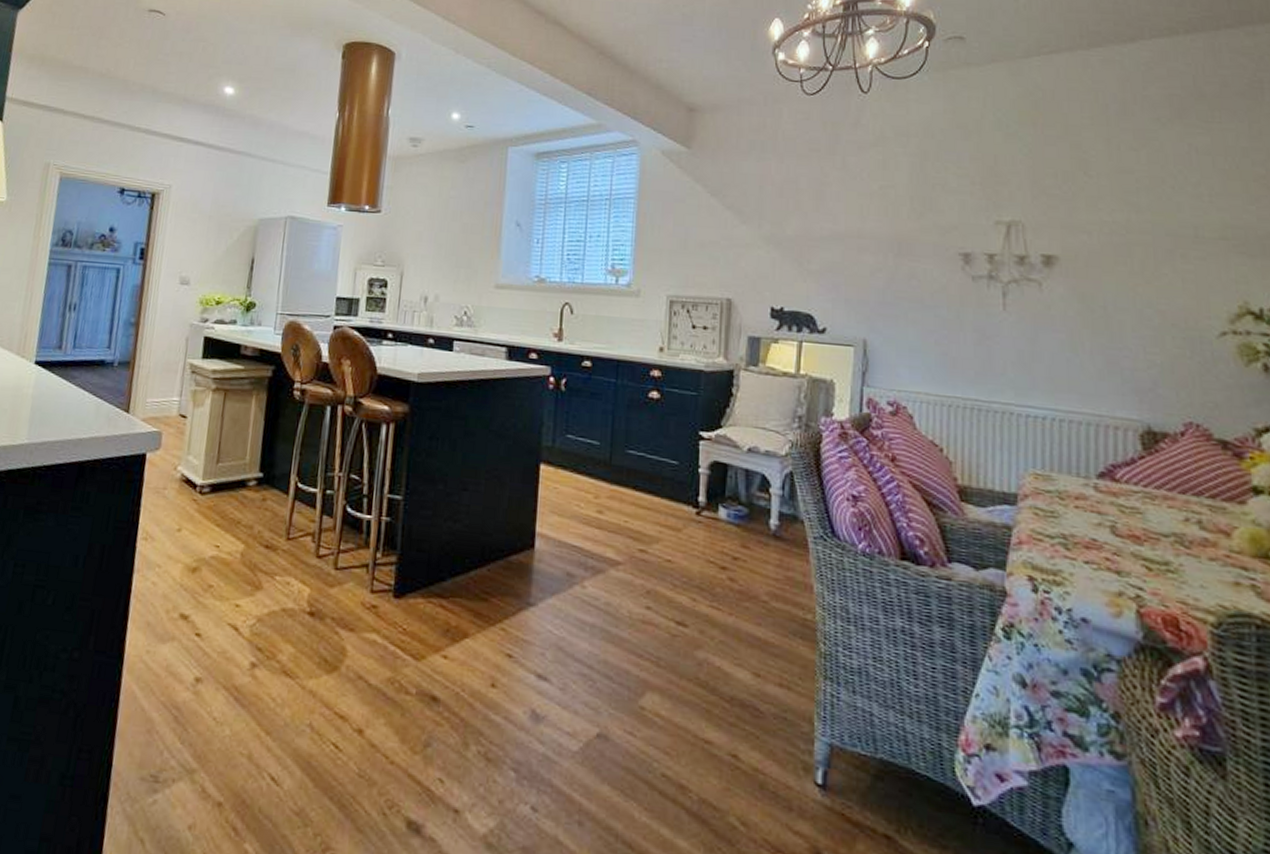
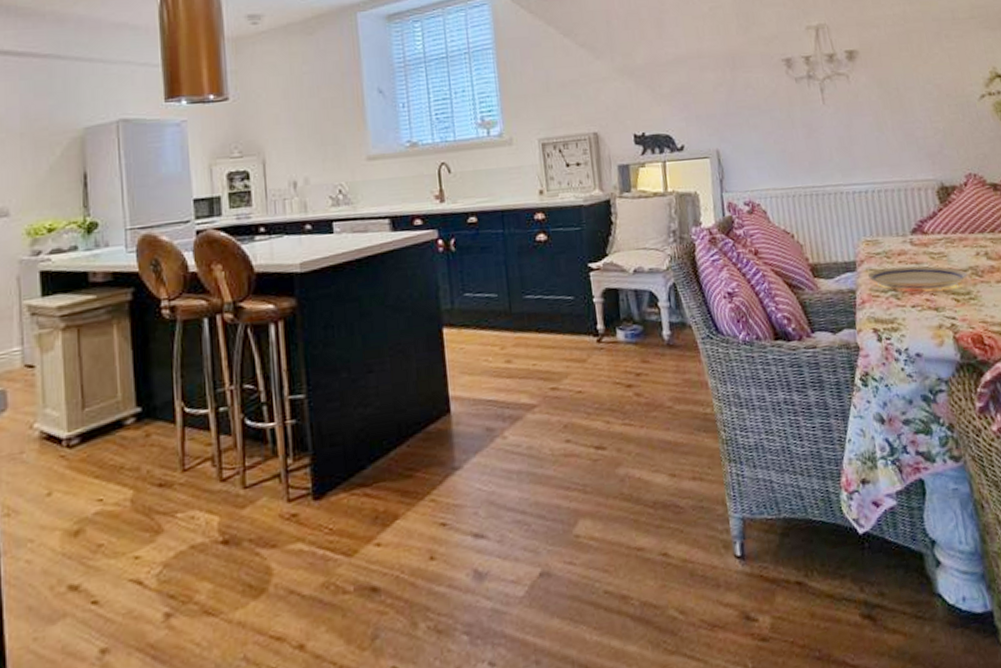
plate: none [1032,509,1169,552] -> present [868,266,968,291]

